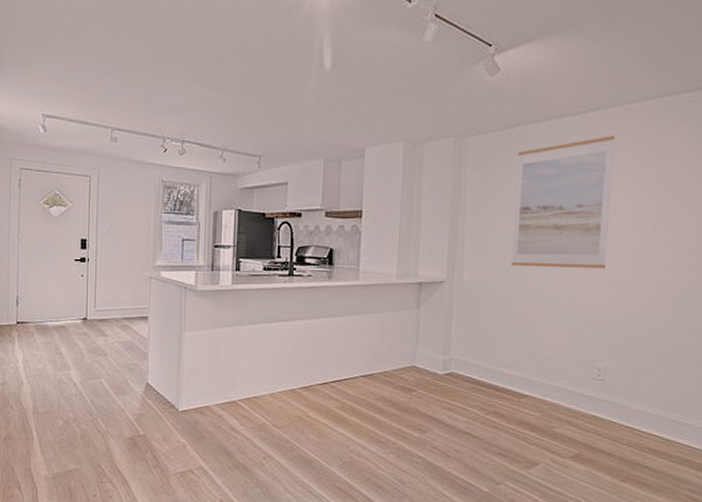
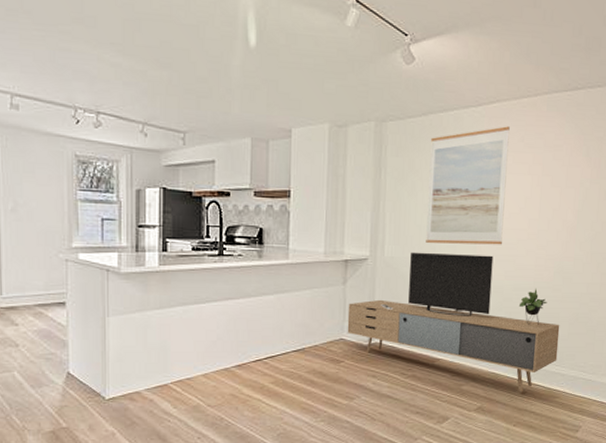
media console: none [420,275,683,442] -> present [347,252,560,392]

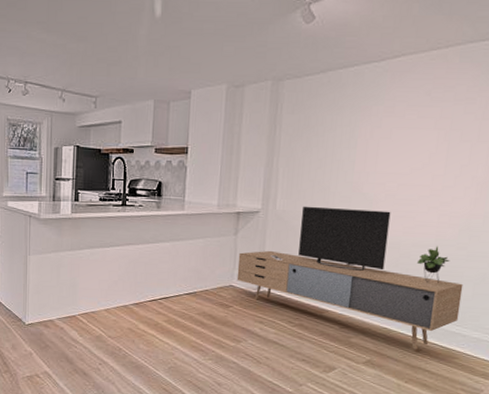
wall art: present [426,126,510,245] -> none [319,80,416,201]

